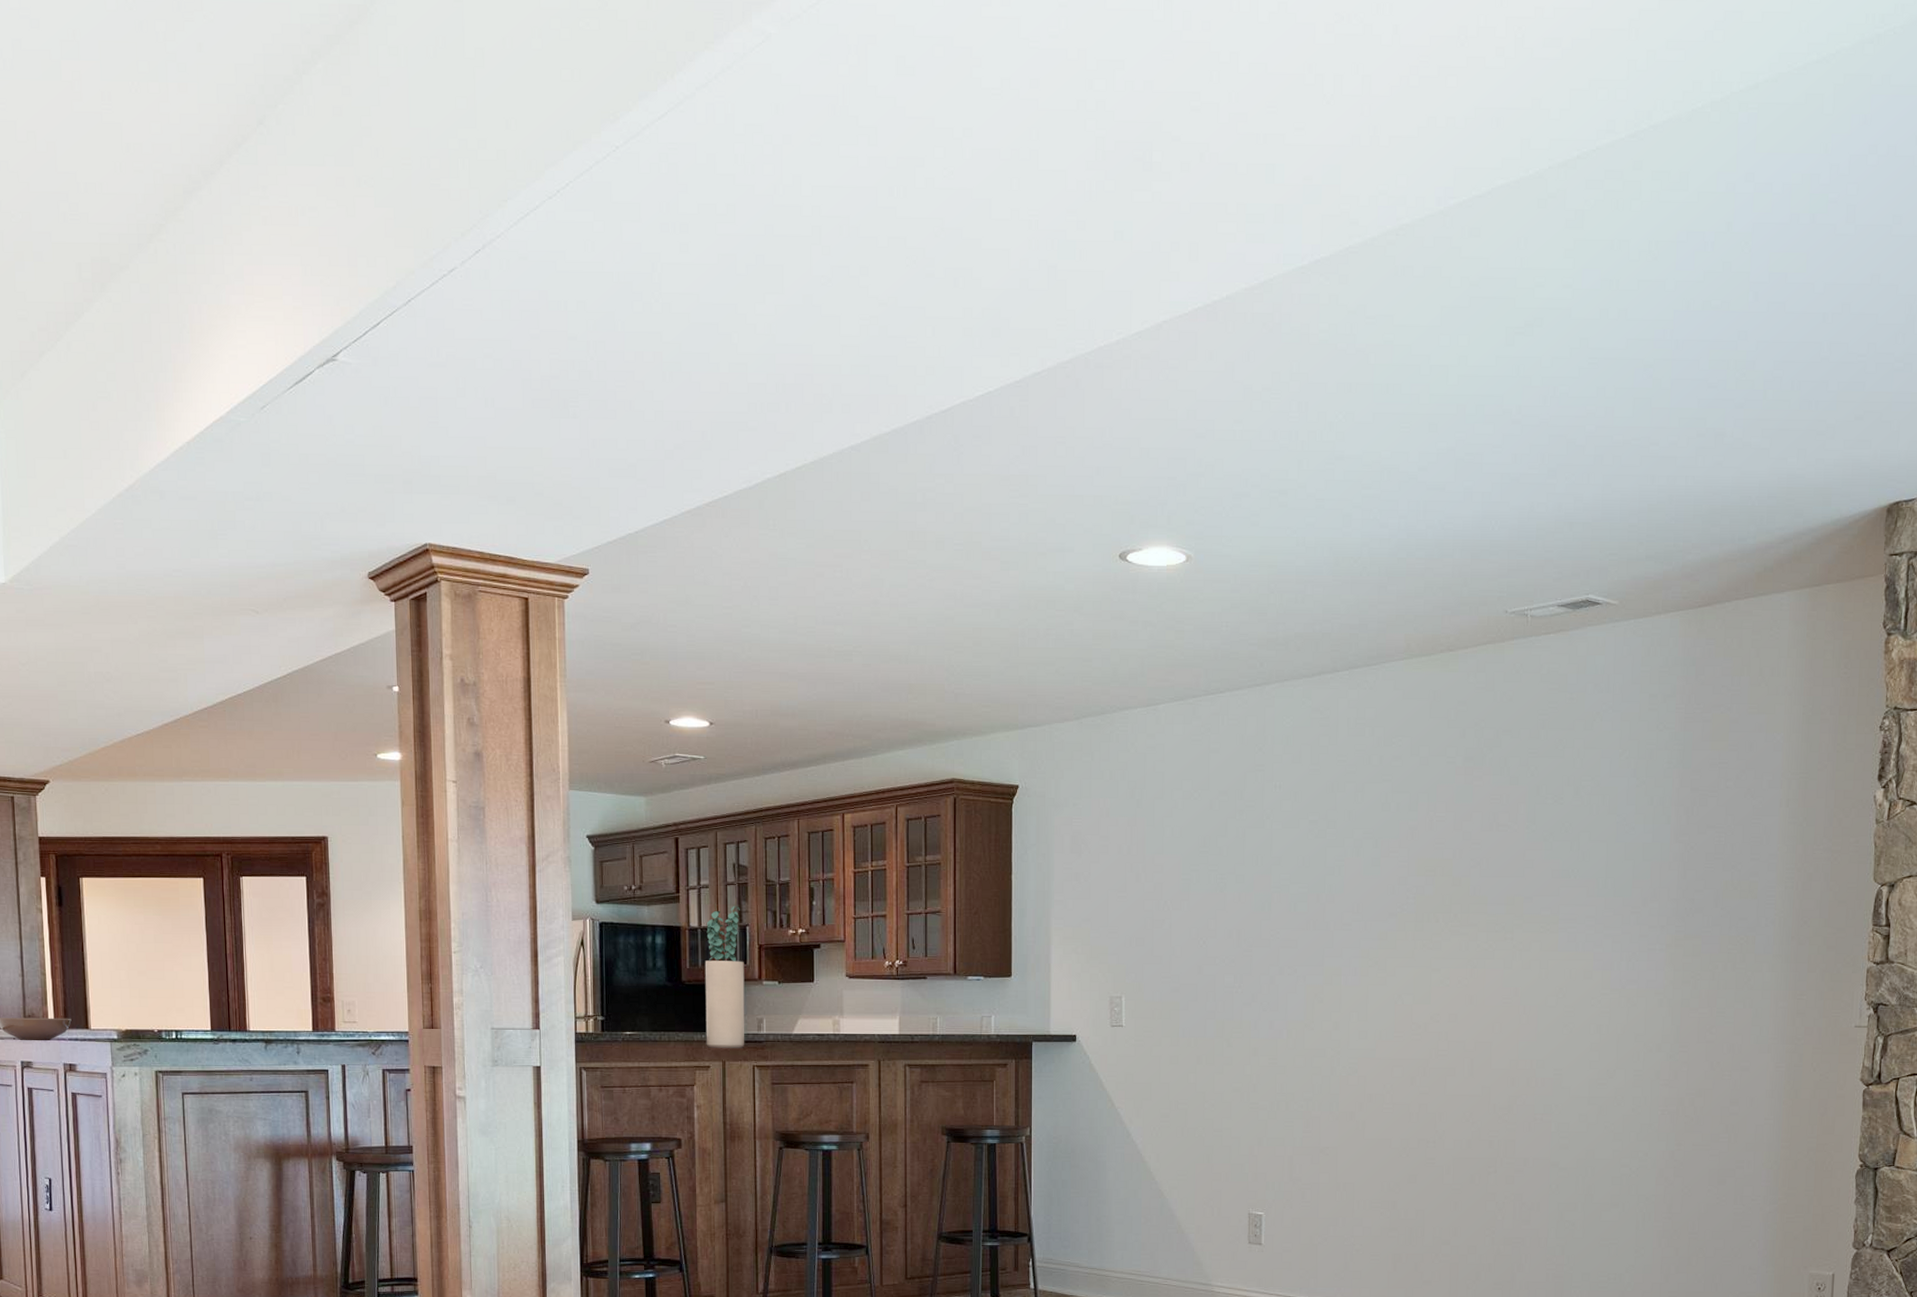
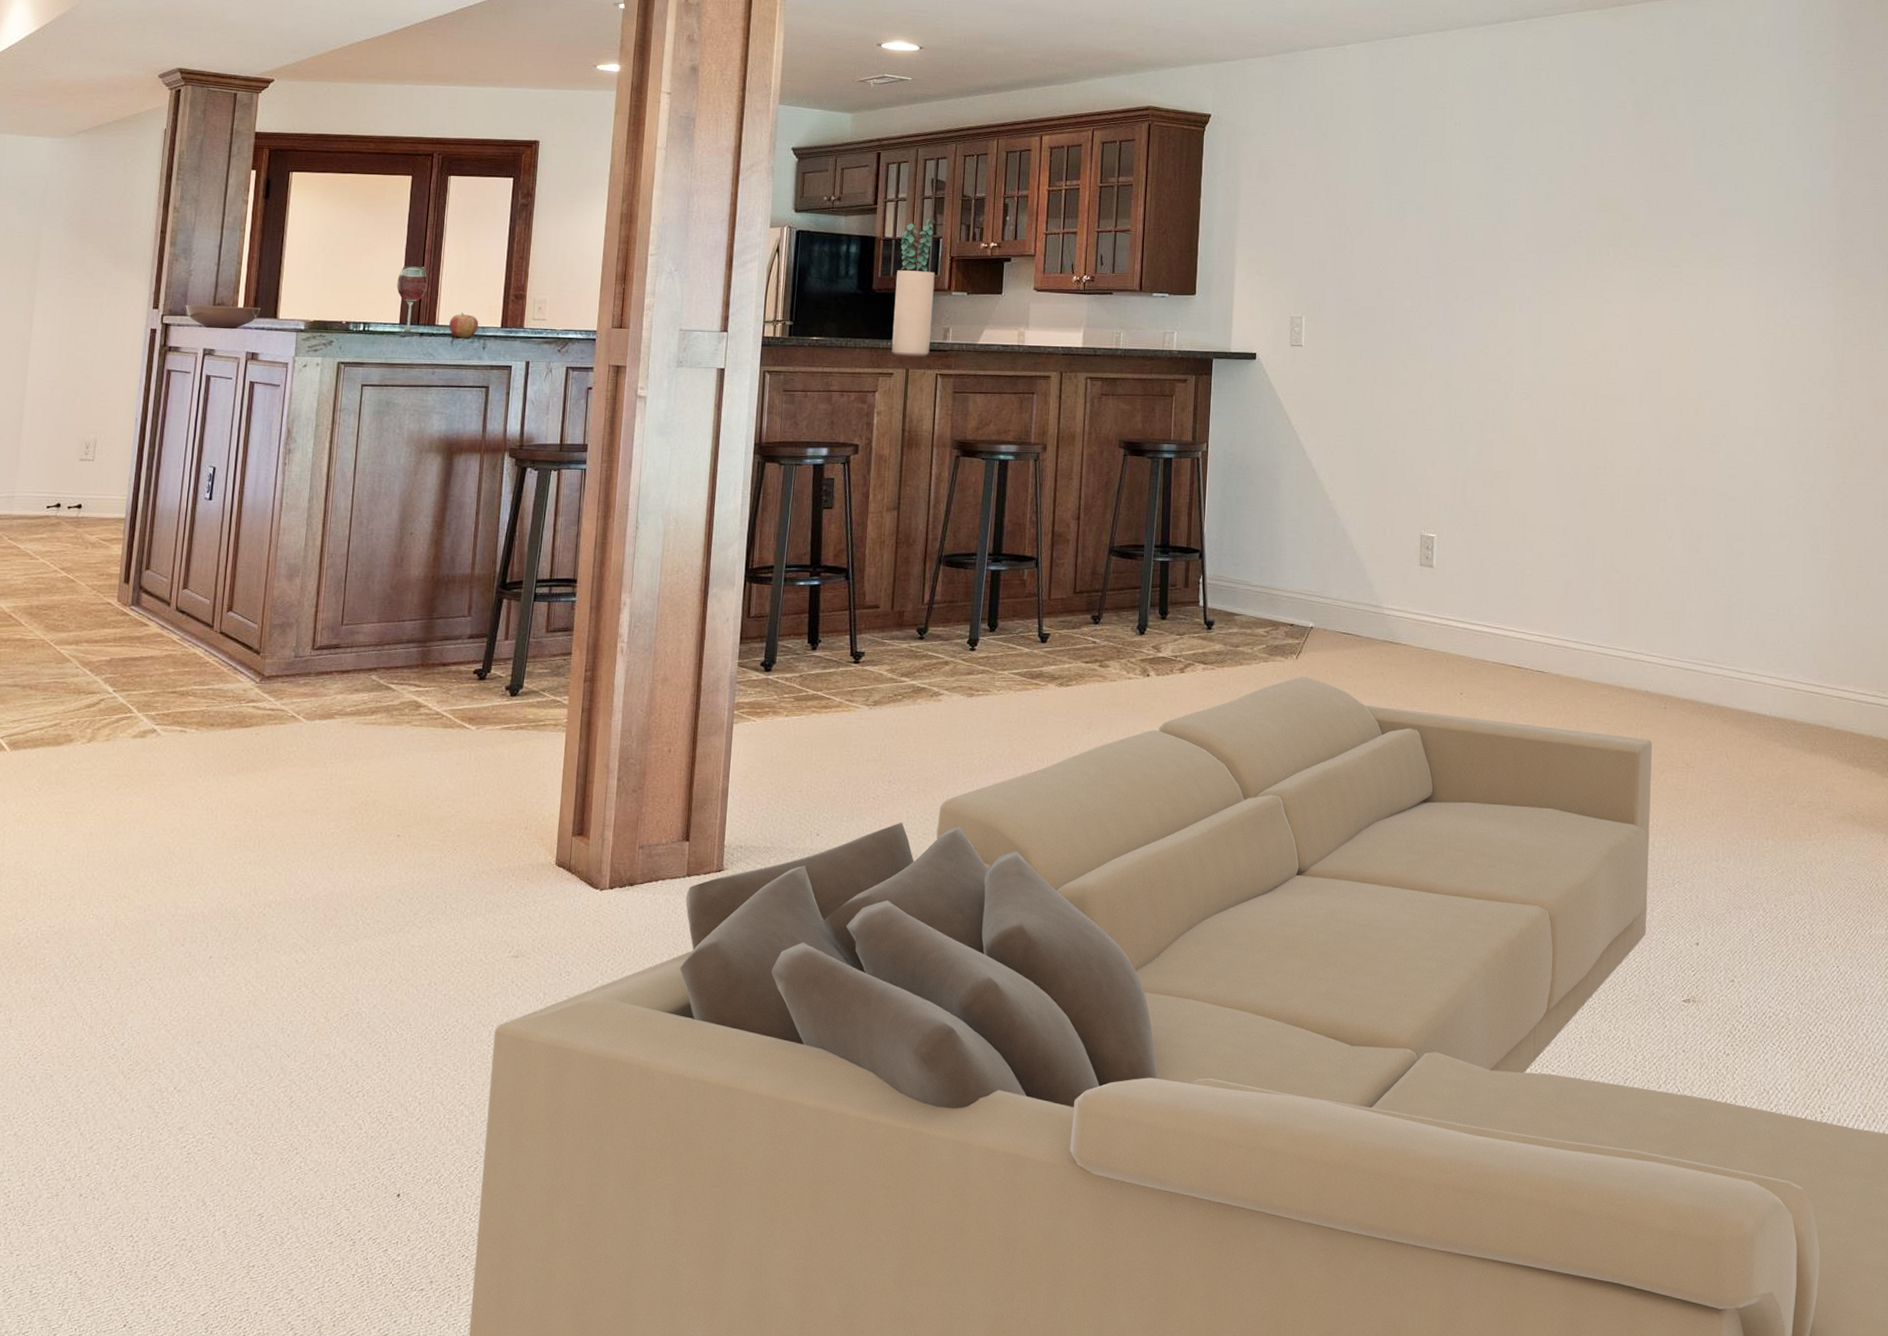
wineglass: none [203,970,234,1043] -> present [395,265,428,337]
fruit: none [261,1017,290,1043] -> present [449,312,479,338]

